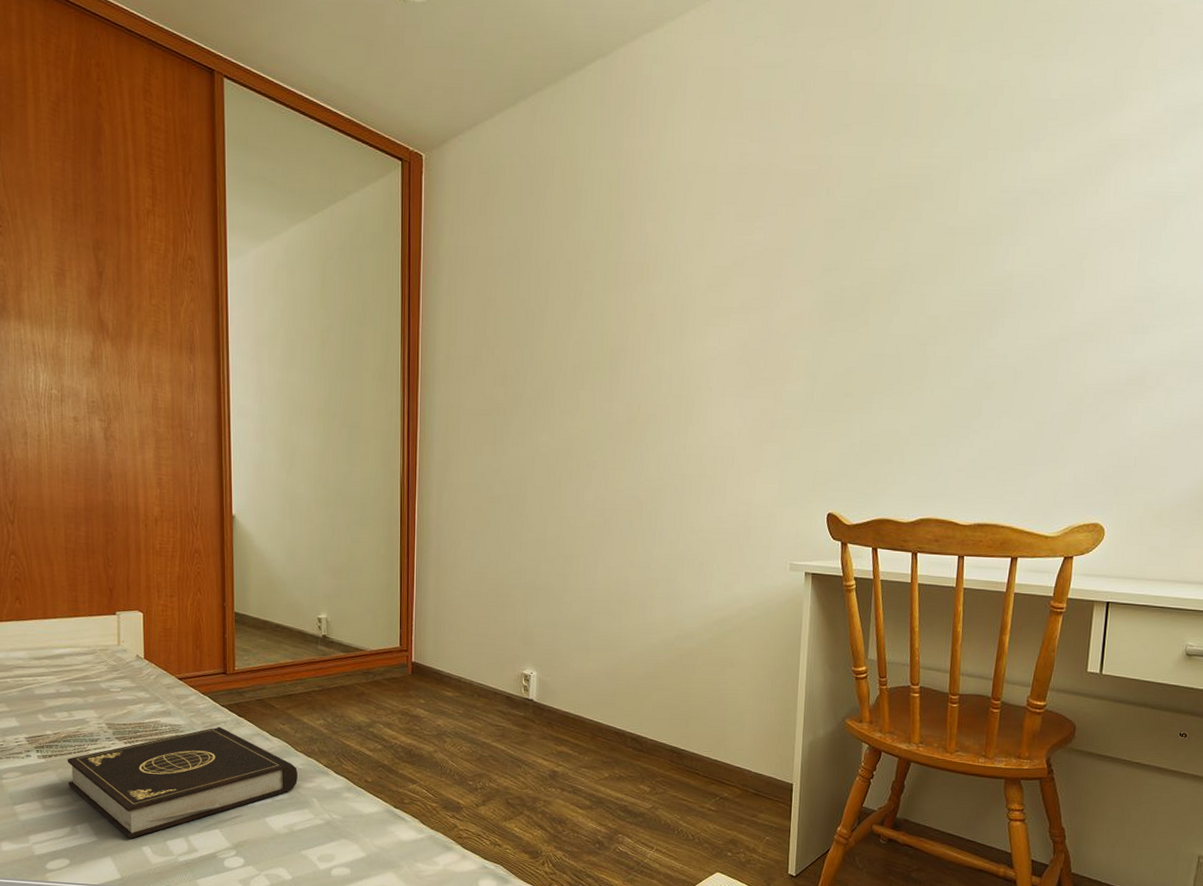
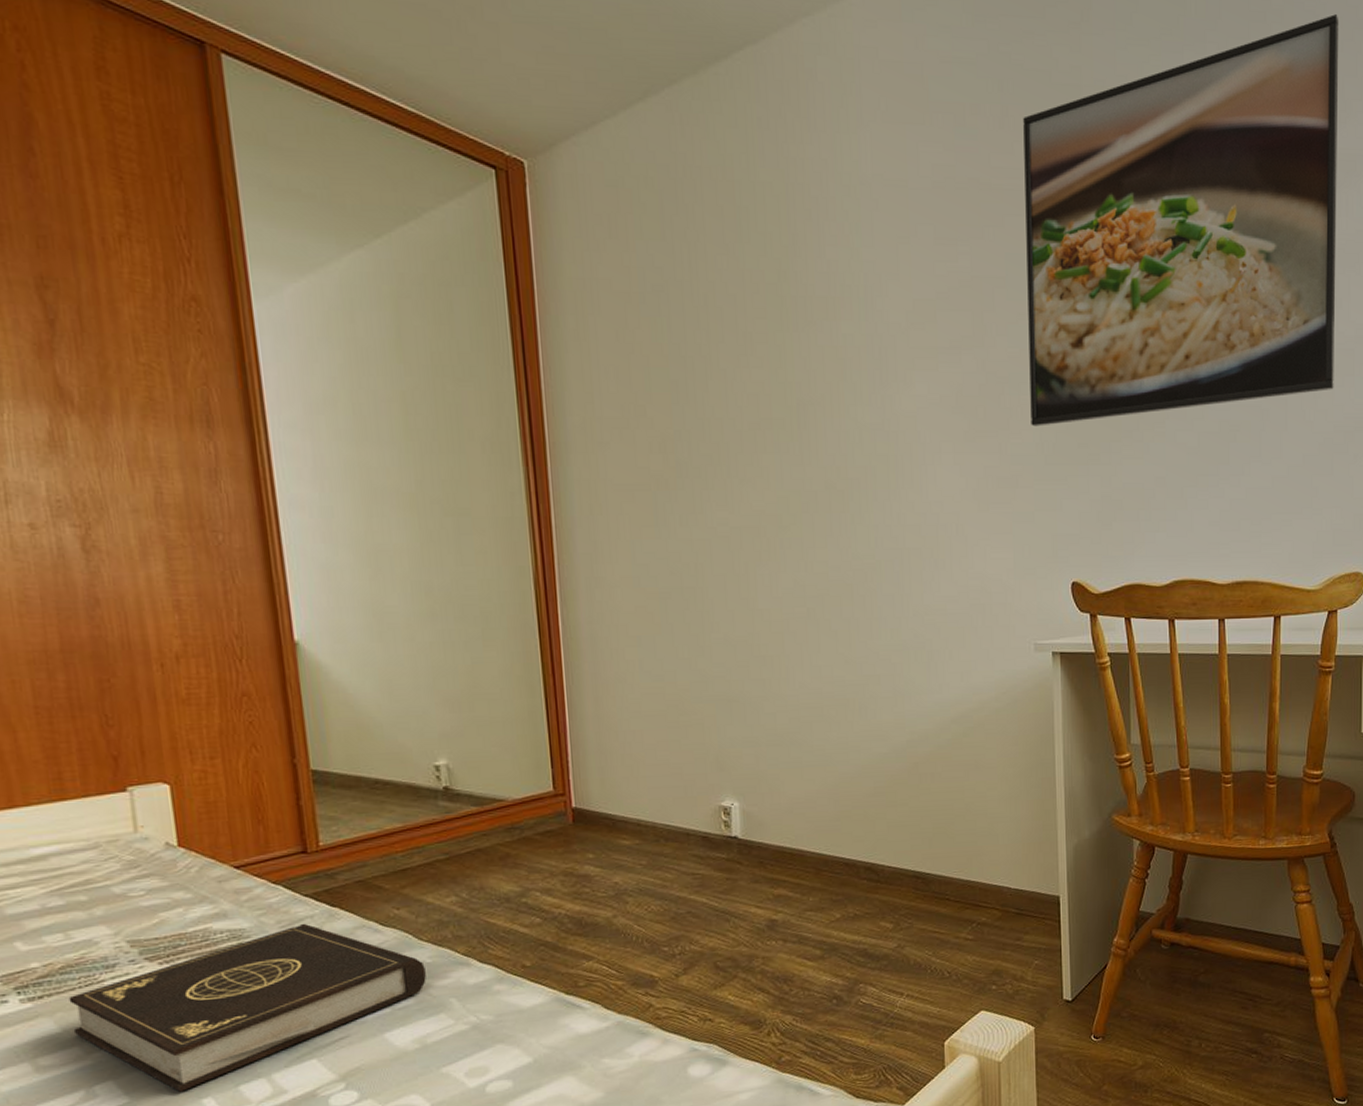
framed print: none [804,12,1123,377] -> present [1023,14,1339,426]

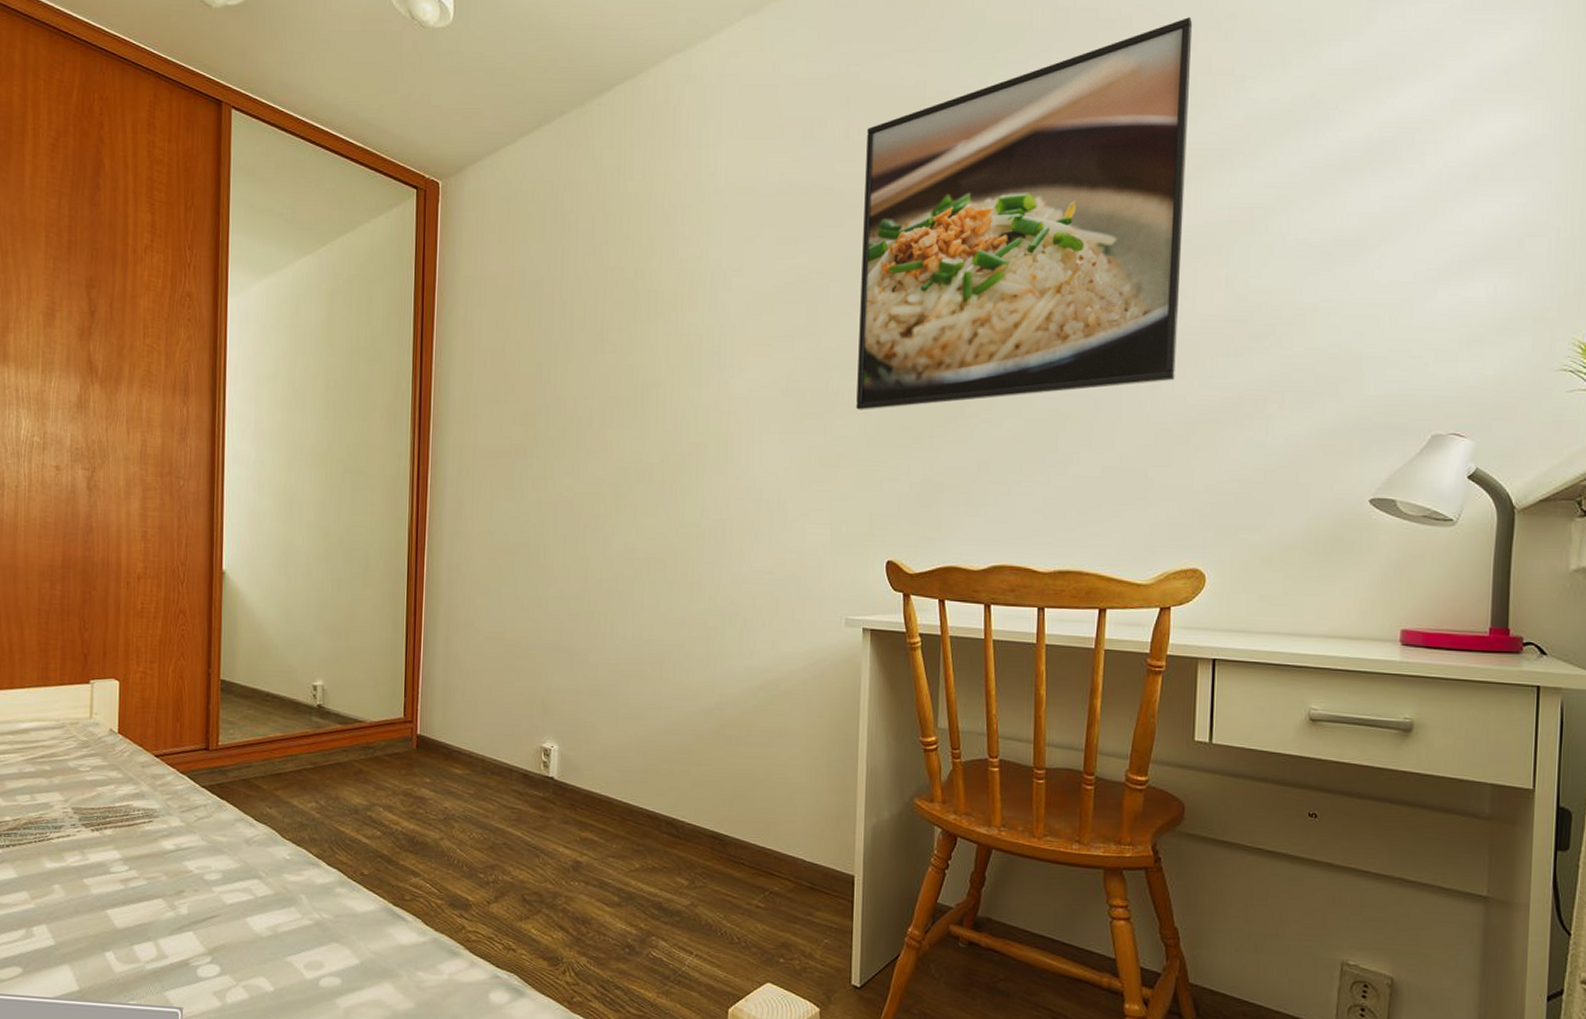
book: present [68,923,426,1092] -> none [25,810,285,943]

